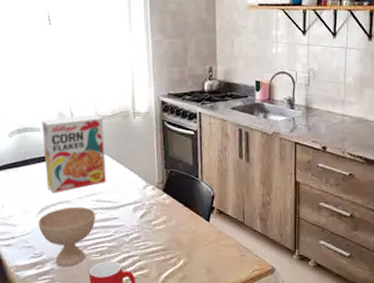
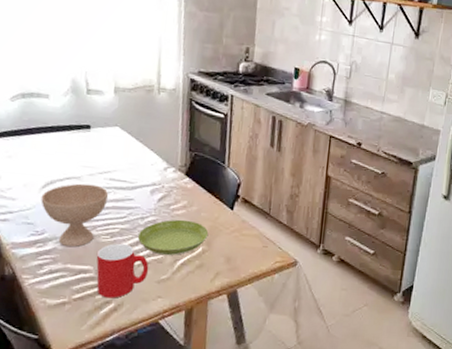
cereal box: present [41,114,107,194] -> none [50,85,124,168]
saucer: none [124,234,189,269] -> present [137,219,209,255]

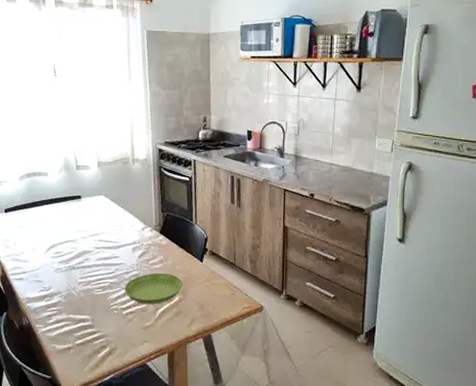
bowl: present [41,183,108,248] -> none [46,245,98,300]
cup: present [96,244,149,298] -> none [92,296,135,343]

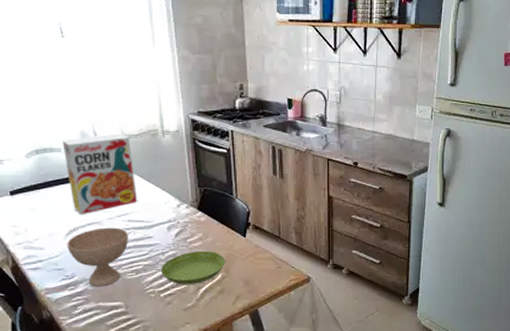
bowl: none [46,245,98,300] -> present [67,227,128,287]
cereal box: none [49,160,108,233] -> present [62,133,138,215]

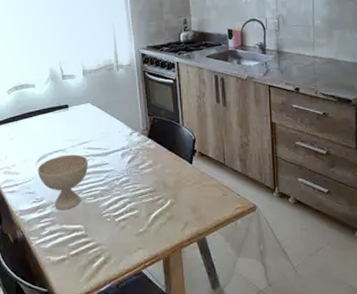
cereal box: present [62,133,138,215] -> none [36,69,96,143]
saucer: present [160,250,226,284] -> none [115,177,174,210]

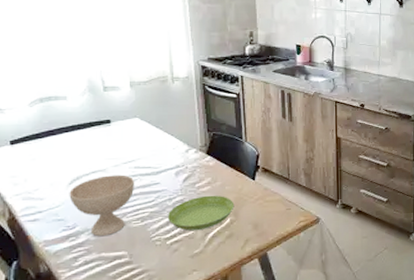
saucer: none [115,177,174,210] -> present [167,195,235,231]

